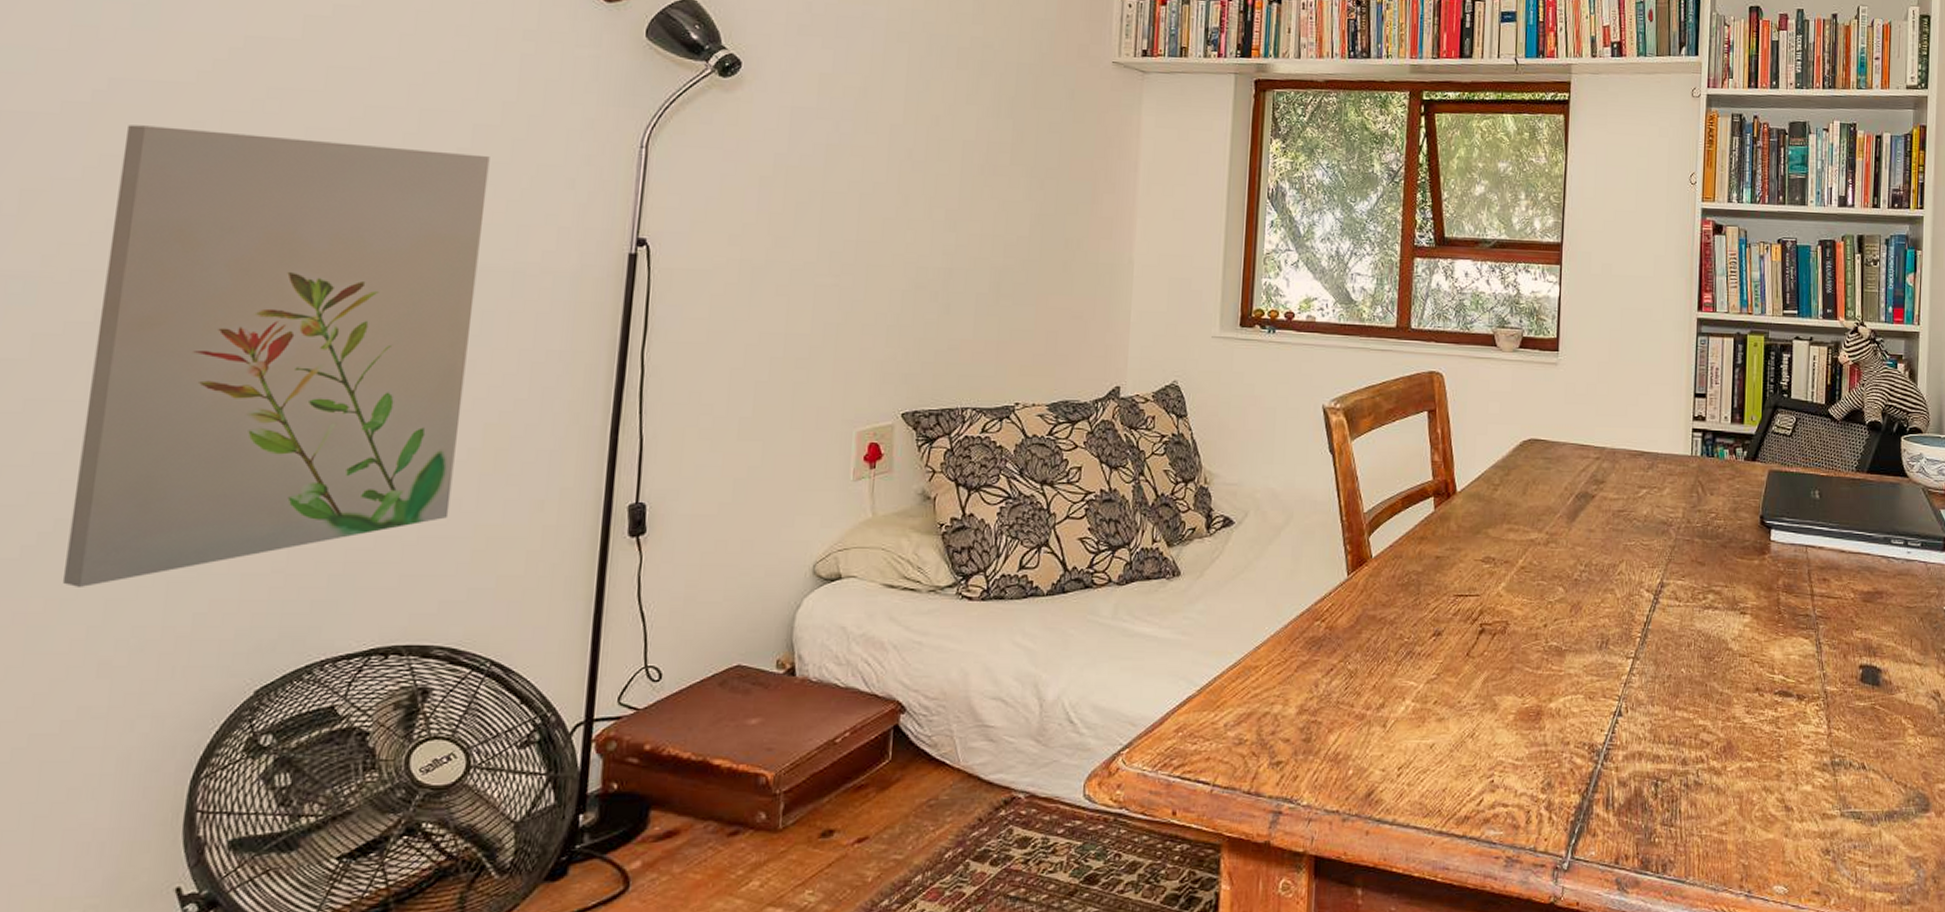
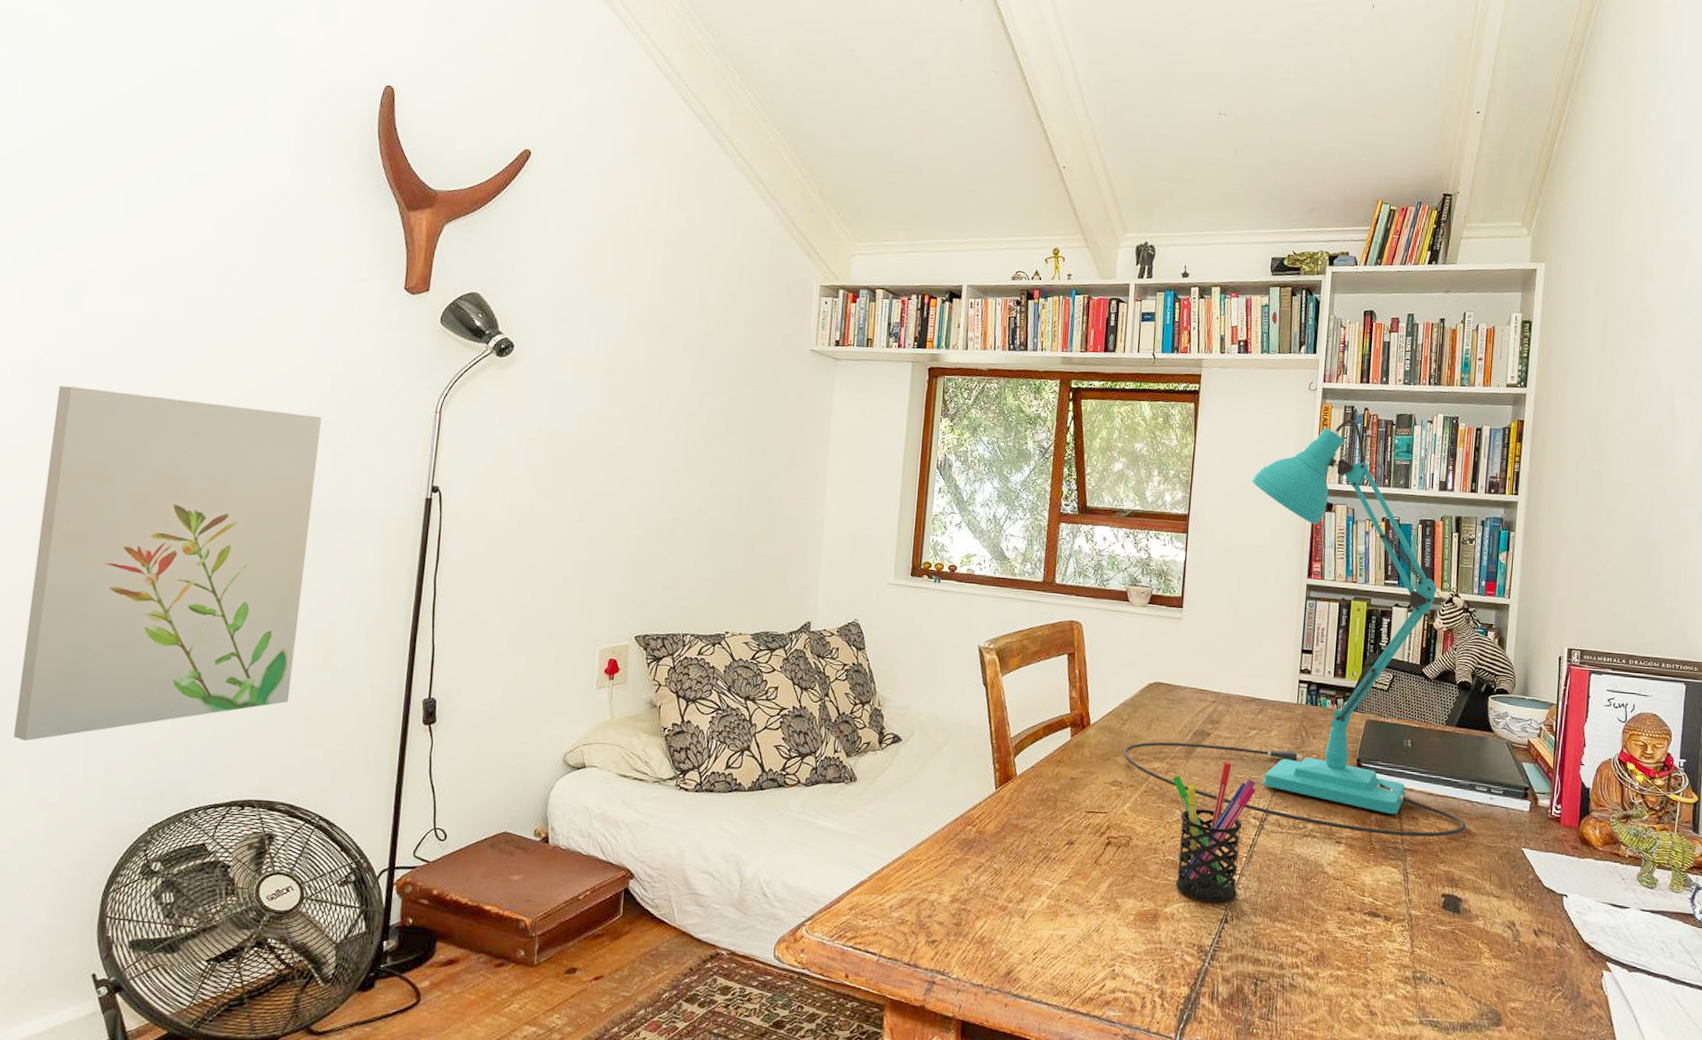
desk lamp: none [1496,129,1882,601] -> present [1123,419,1466,838]
pen holder: none [1553,527,1649,693] -> present [1172,762,1256,903]

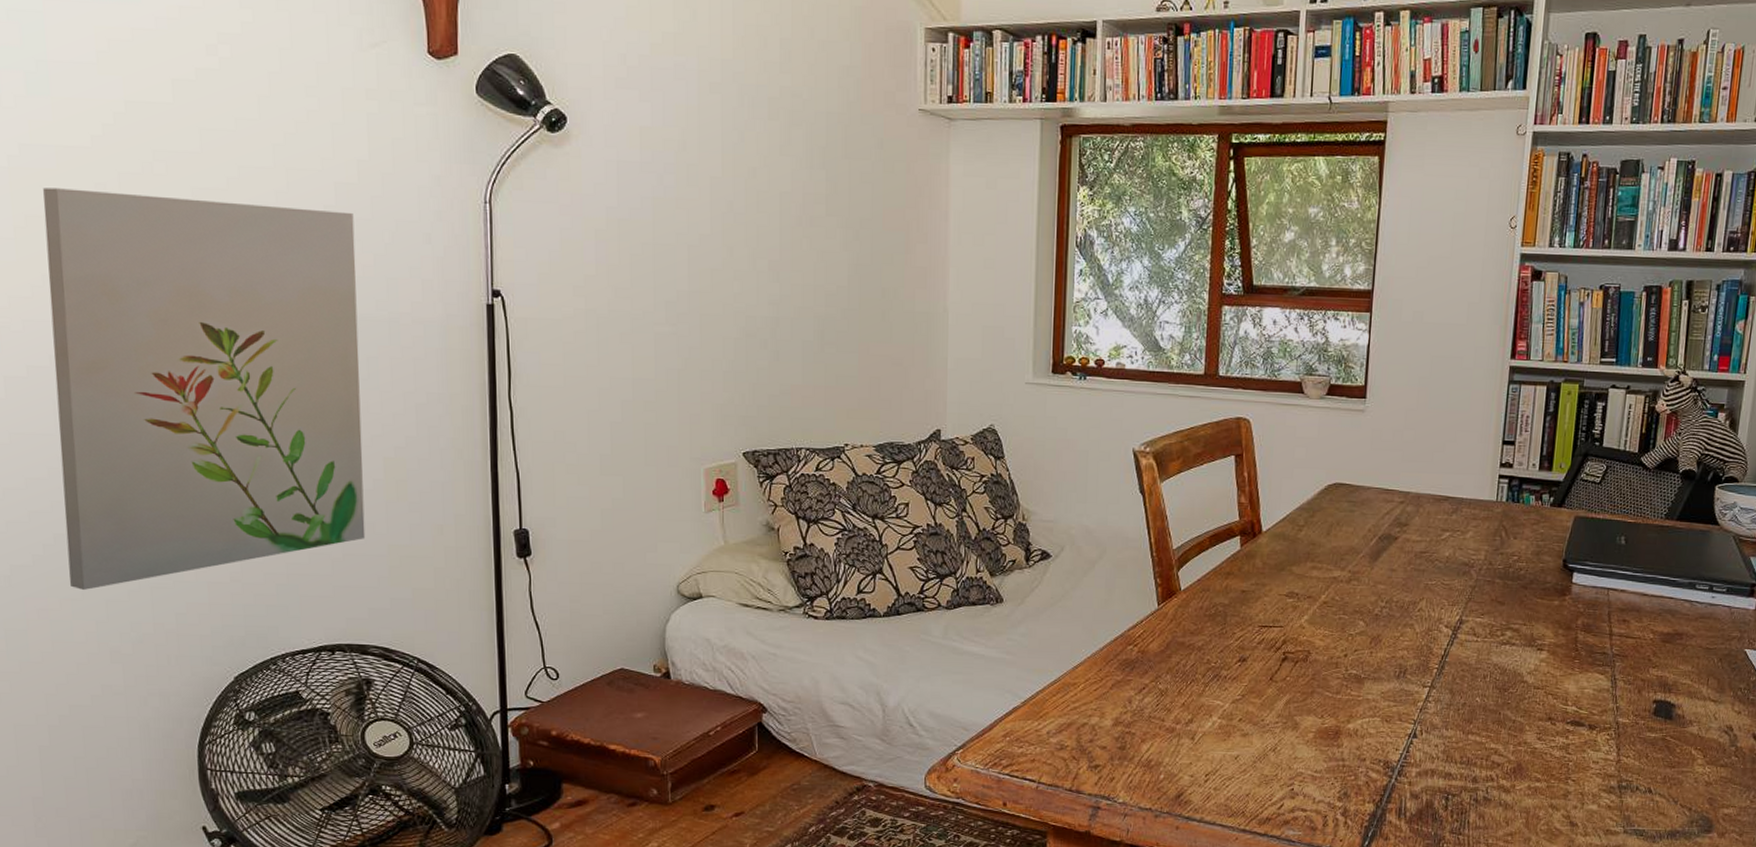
desk lamp: present [1123,419,1466,838] -> none [1300,169,1683,641]
pen holder: present [1172,762,1256,903] -> none [1355,567,1449,717]

